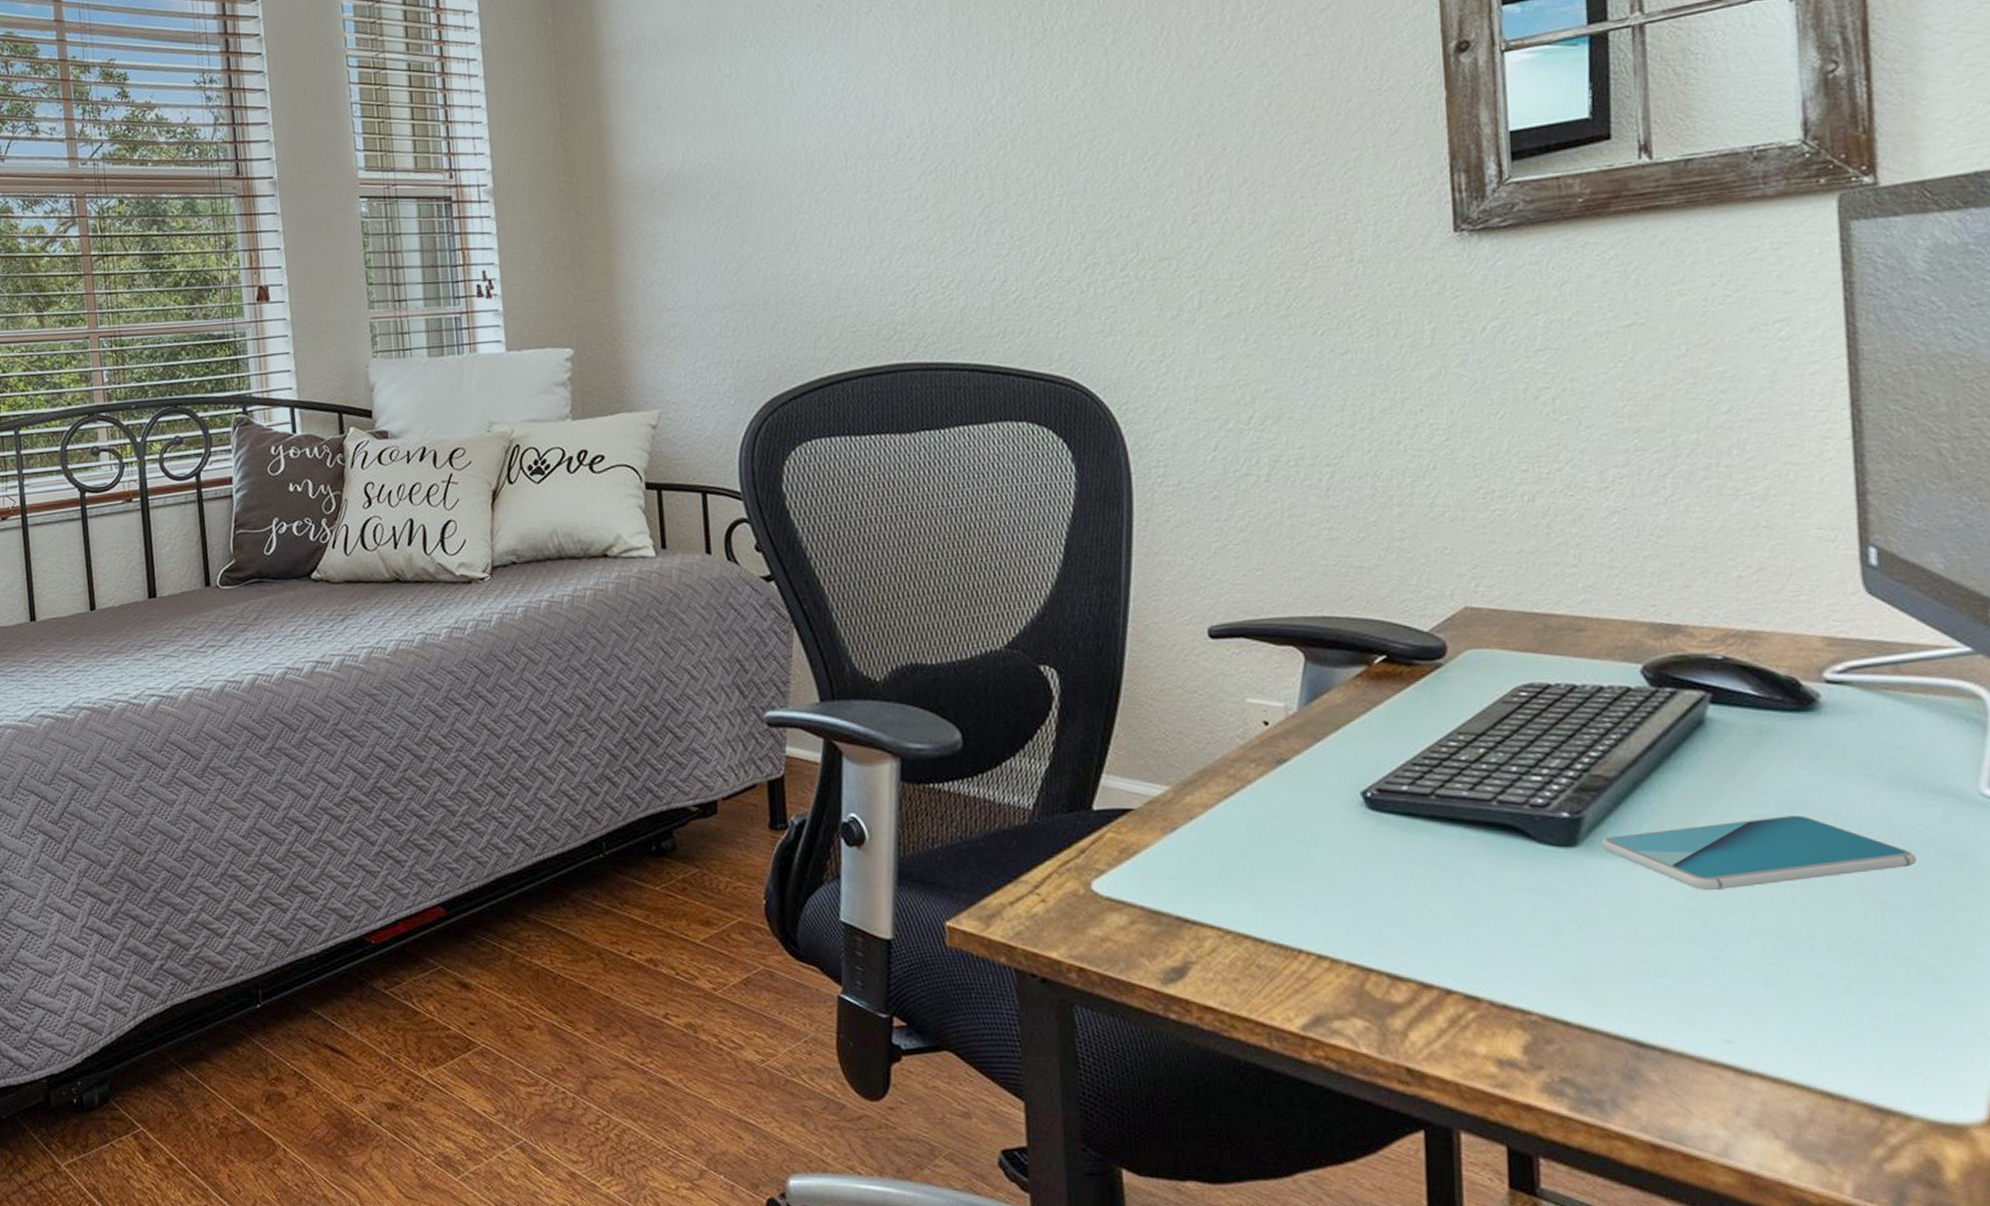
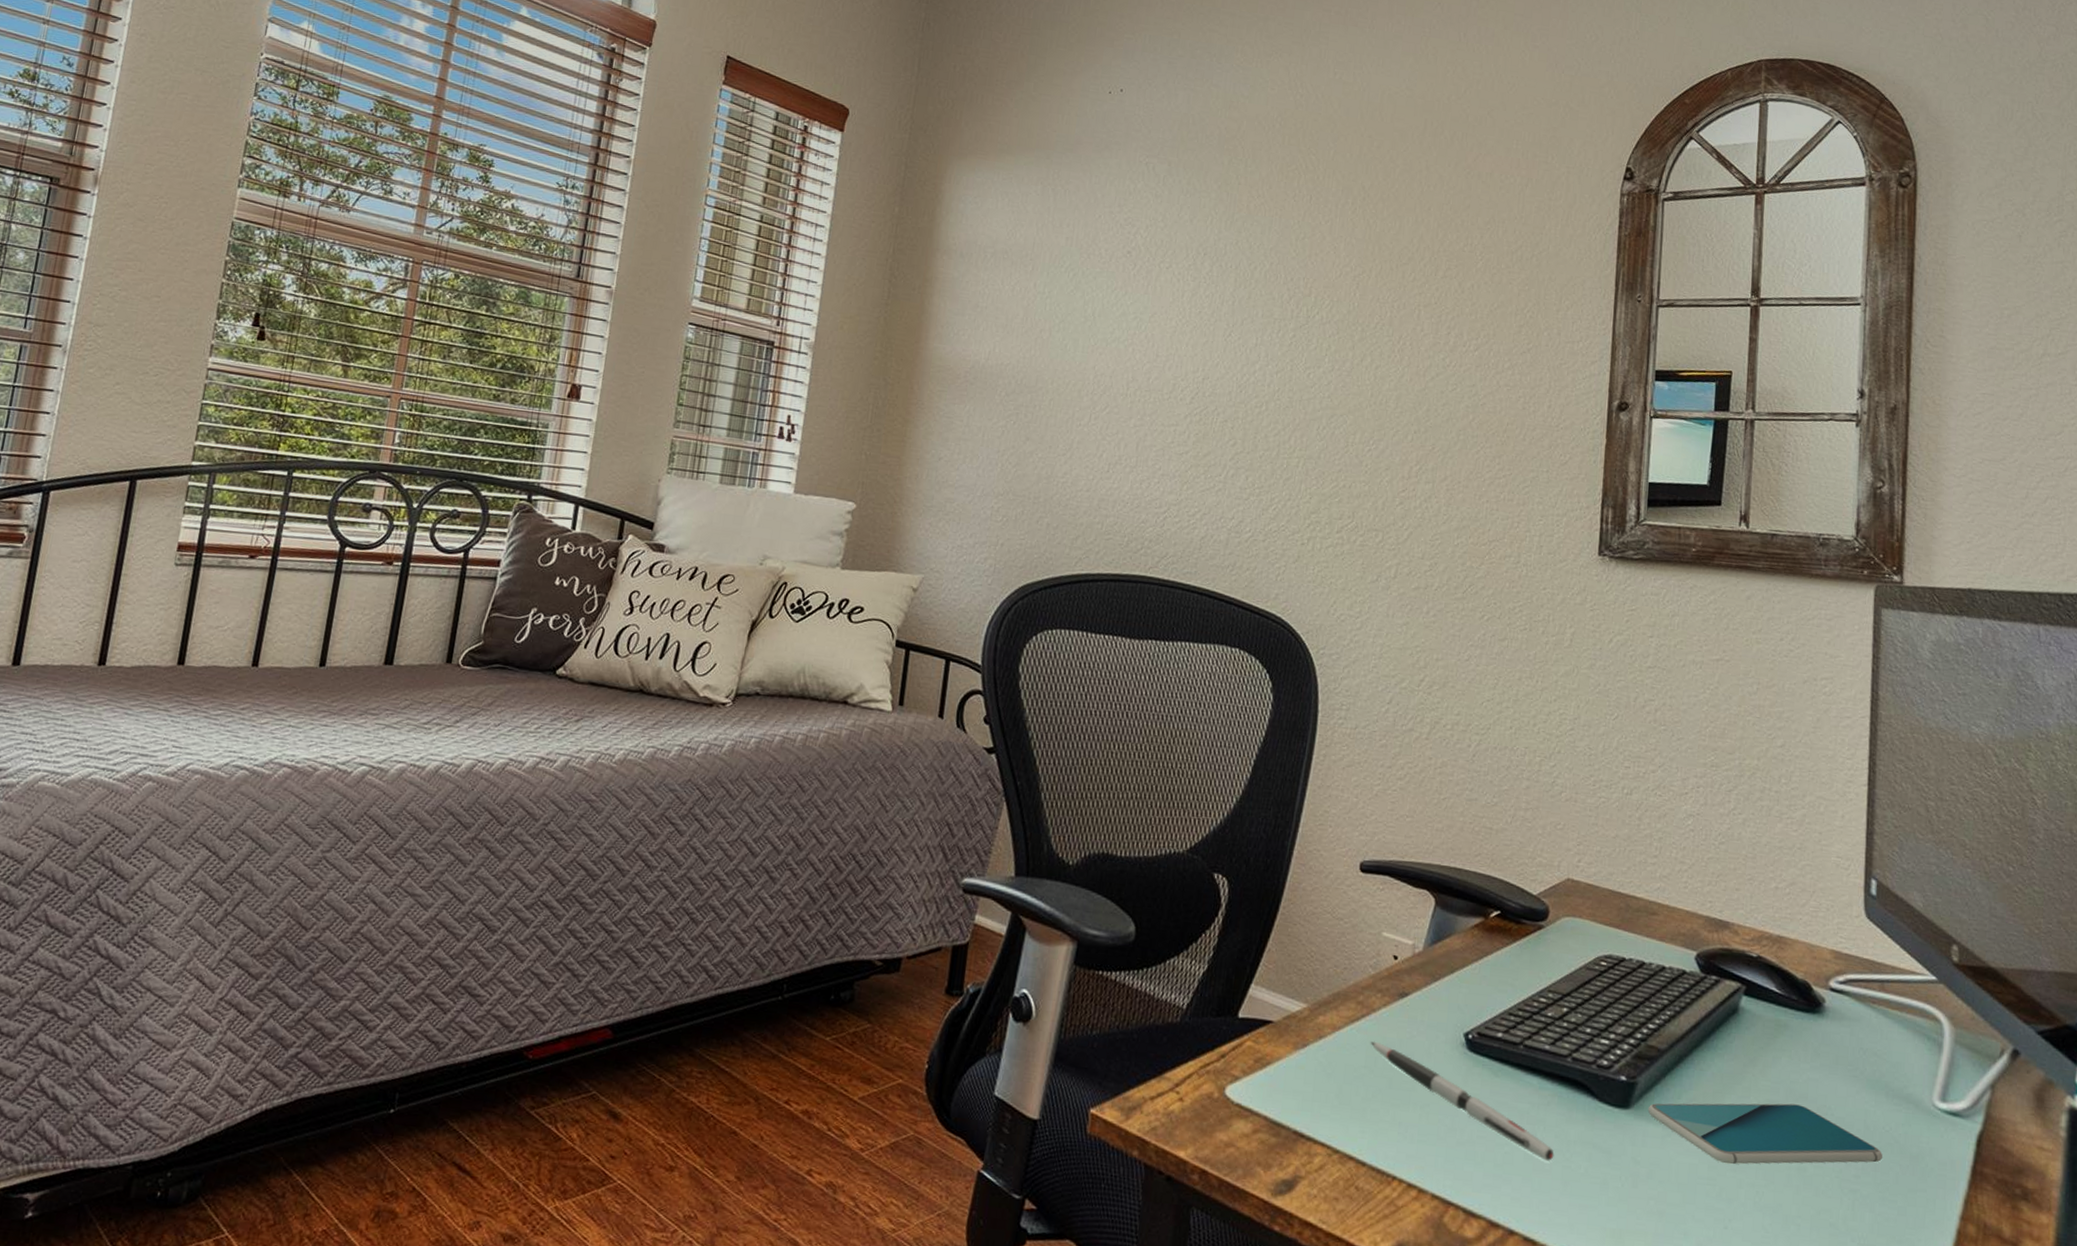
pen: none [1250,814,1490,913] -> present [1370,1041,1554,1161]

